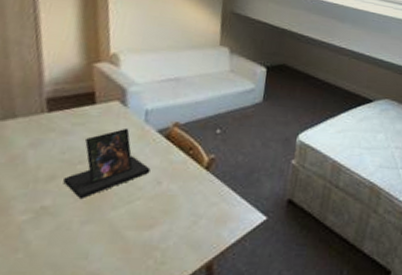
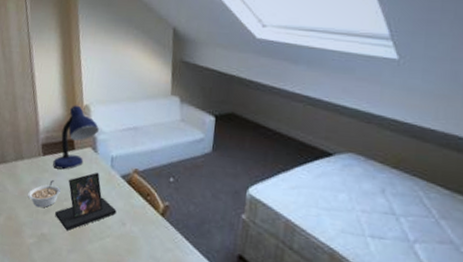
legume: none [21,141,73,176] -> present [28,180,61,208]
desk lamp: none [62,53,131,128] -> present [53,105,100,170]

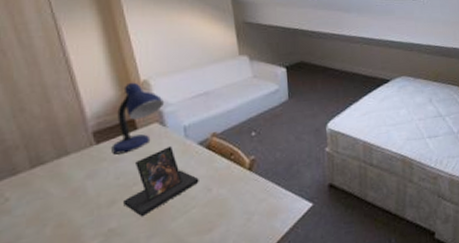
legume: present [28,180,61,208] -> none [82,168,126,203]

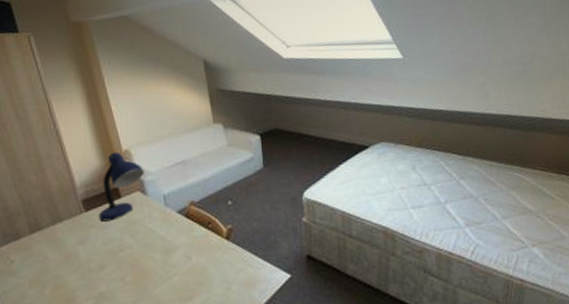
photo frame: present [123,145,199,217] -> none [111,214,179,283]

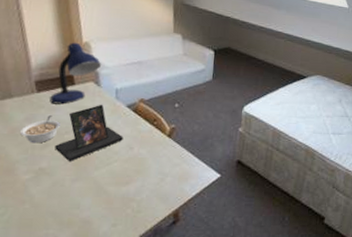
legume: none [75,234,113,267] -> present [20,115,60,144]
photo frame: none [111,214,179,283] -> present [55,104,123,162]

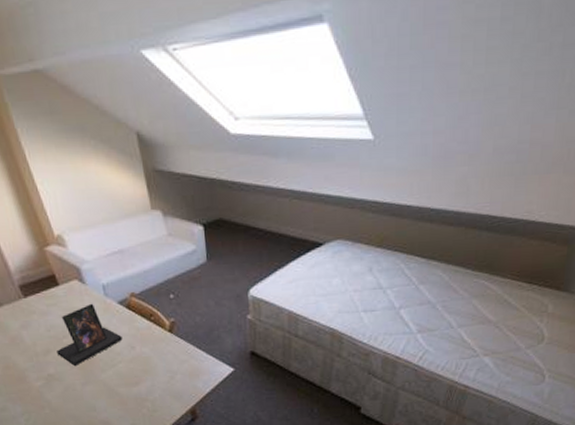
legume: present [20,115,60,144] -> none [20,321,56,351]
desk lamp: present [50,42,102,105] -> none [37,236,82,308]

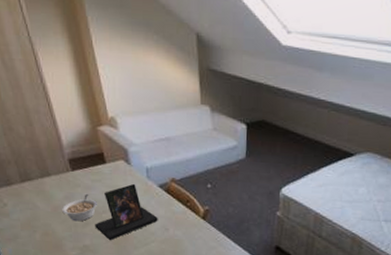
legume: none [20,321,56,351] -> present [62,194,97,222]

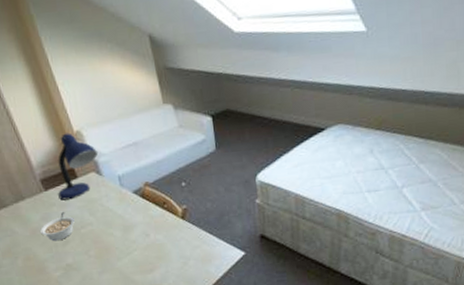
desk lamp: none [84,117,130,184] -> present [58,133,99,201]
photo frame: present [95,183,158,241] -> none [75,193,138,256]

